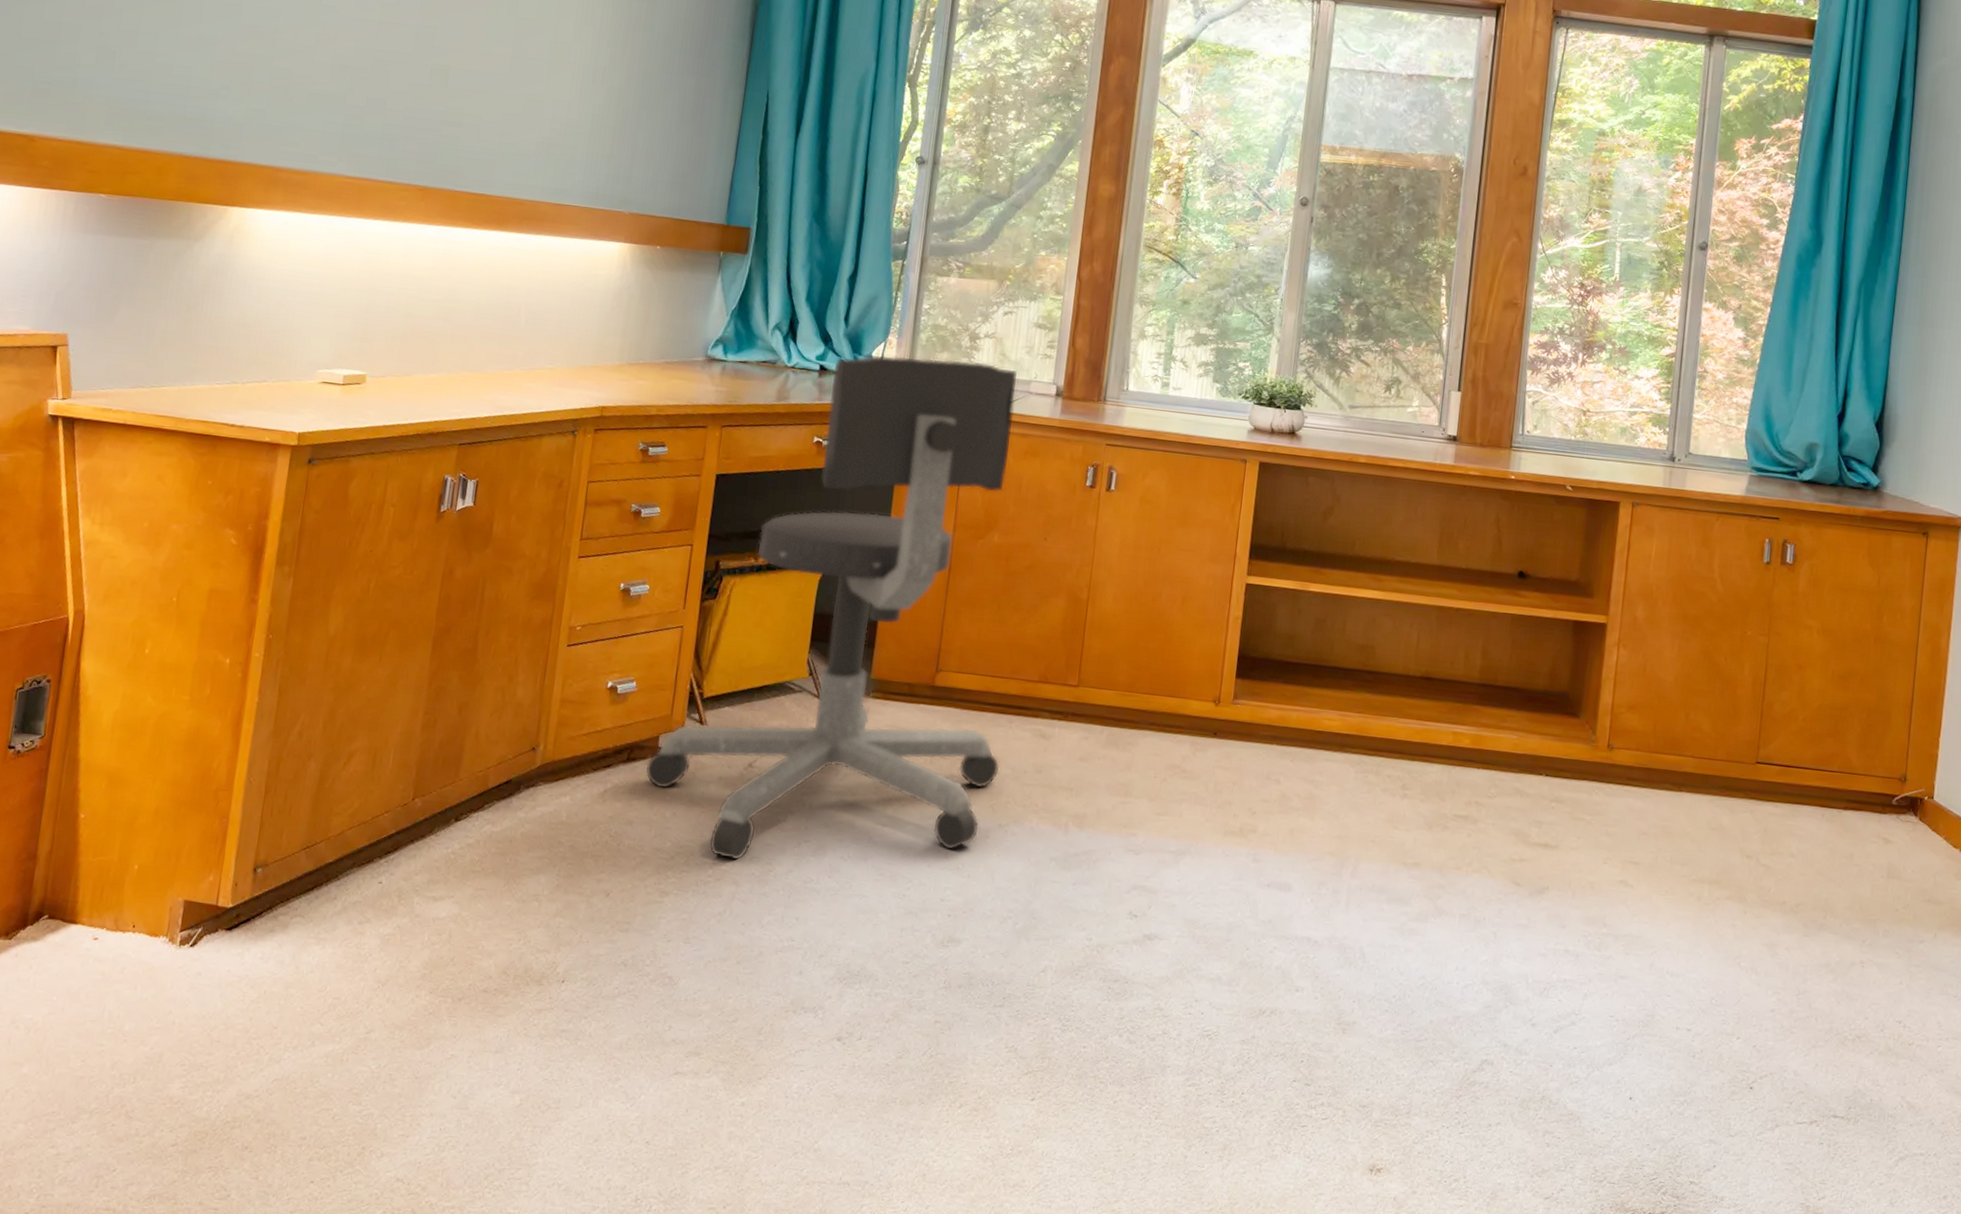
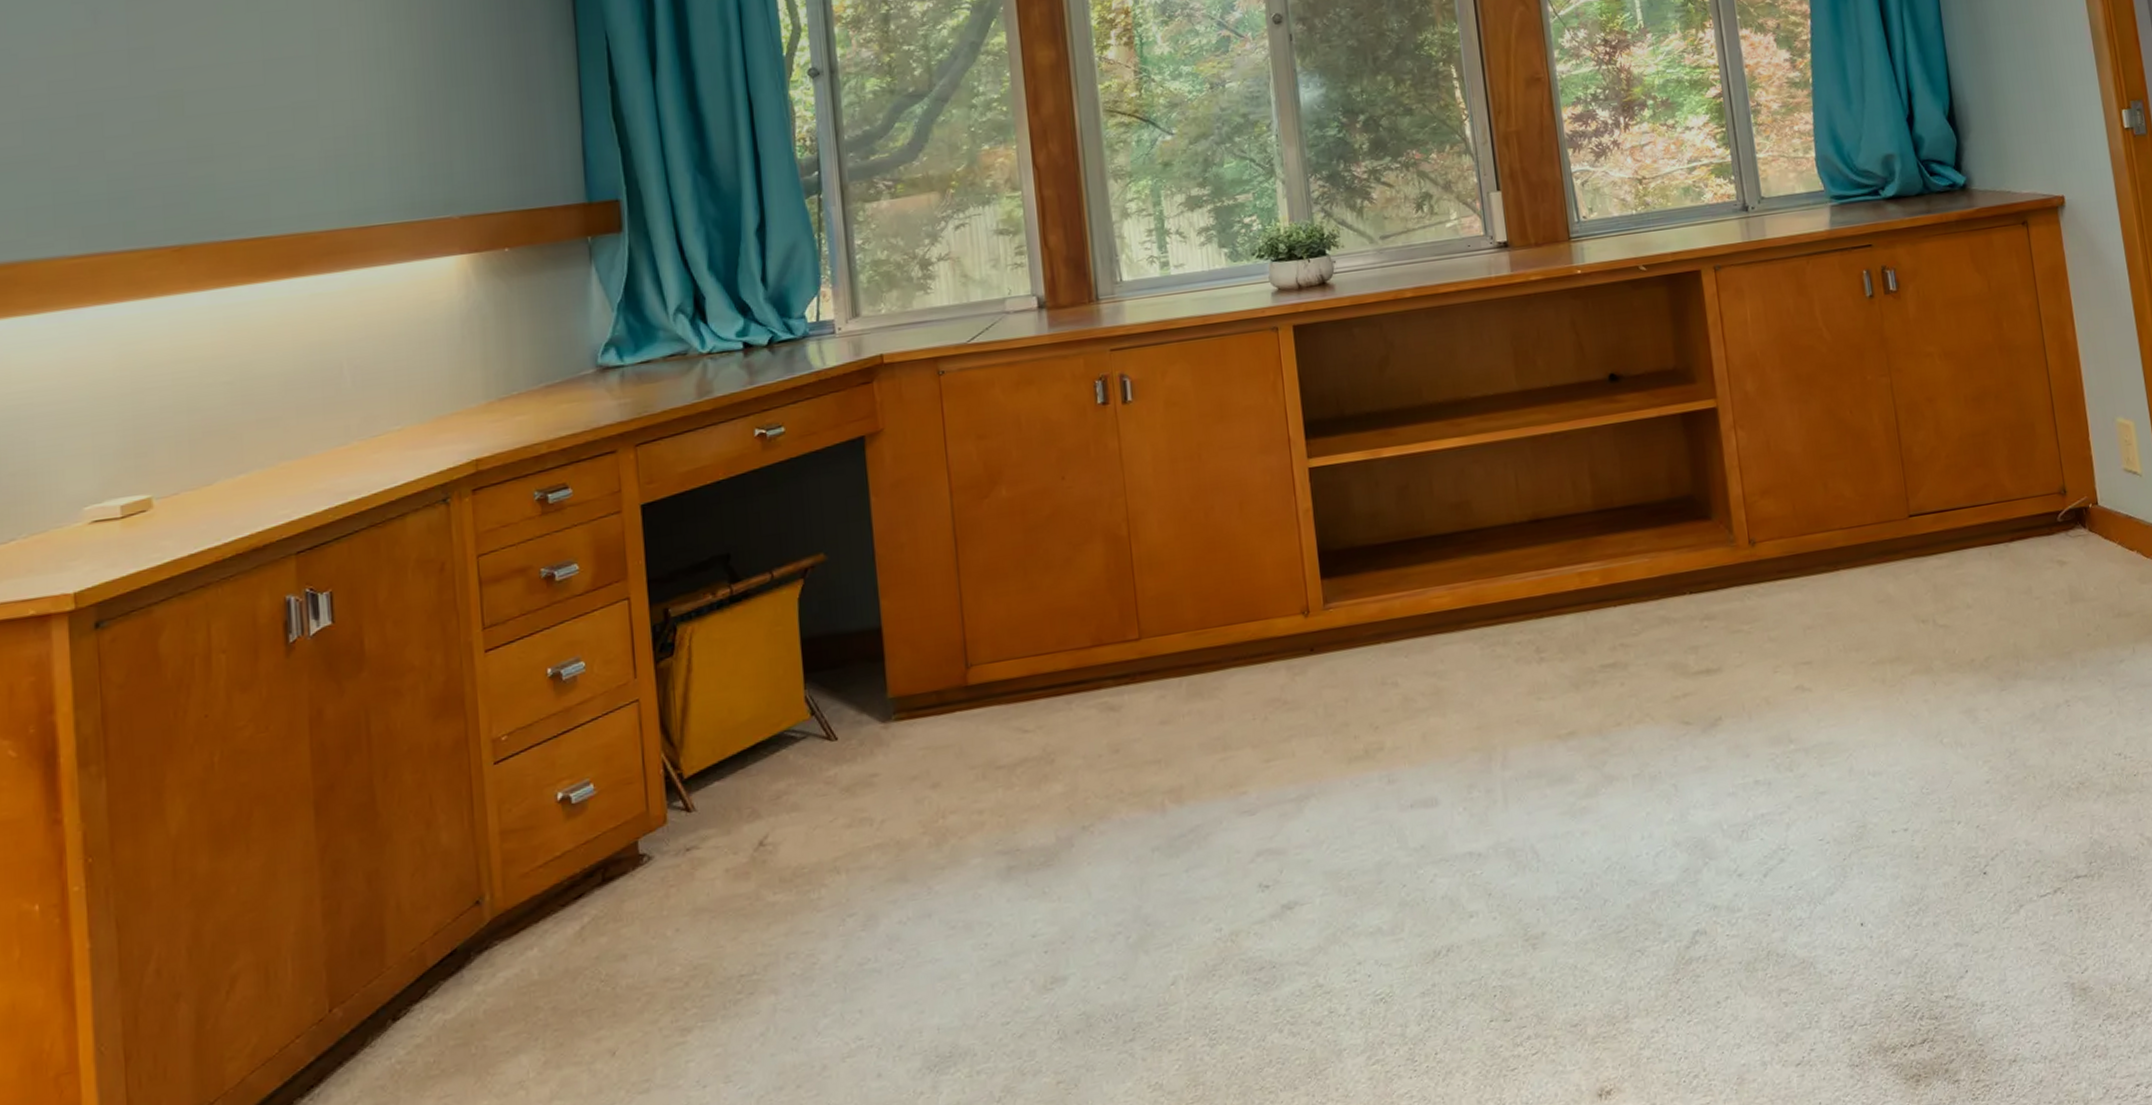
office chair: present [645,354,1017,861] -> none [628,290,1069,967]

